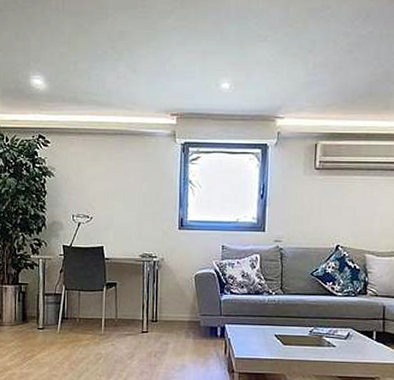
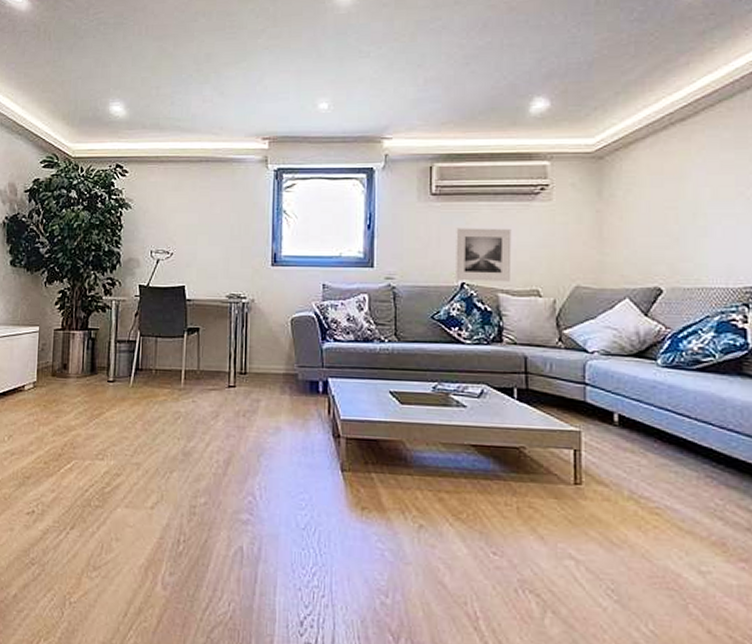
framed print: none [331,198,380,245] -> present [454,228,512,282]

